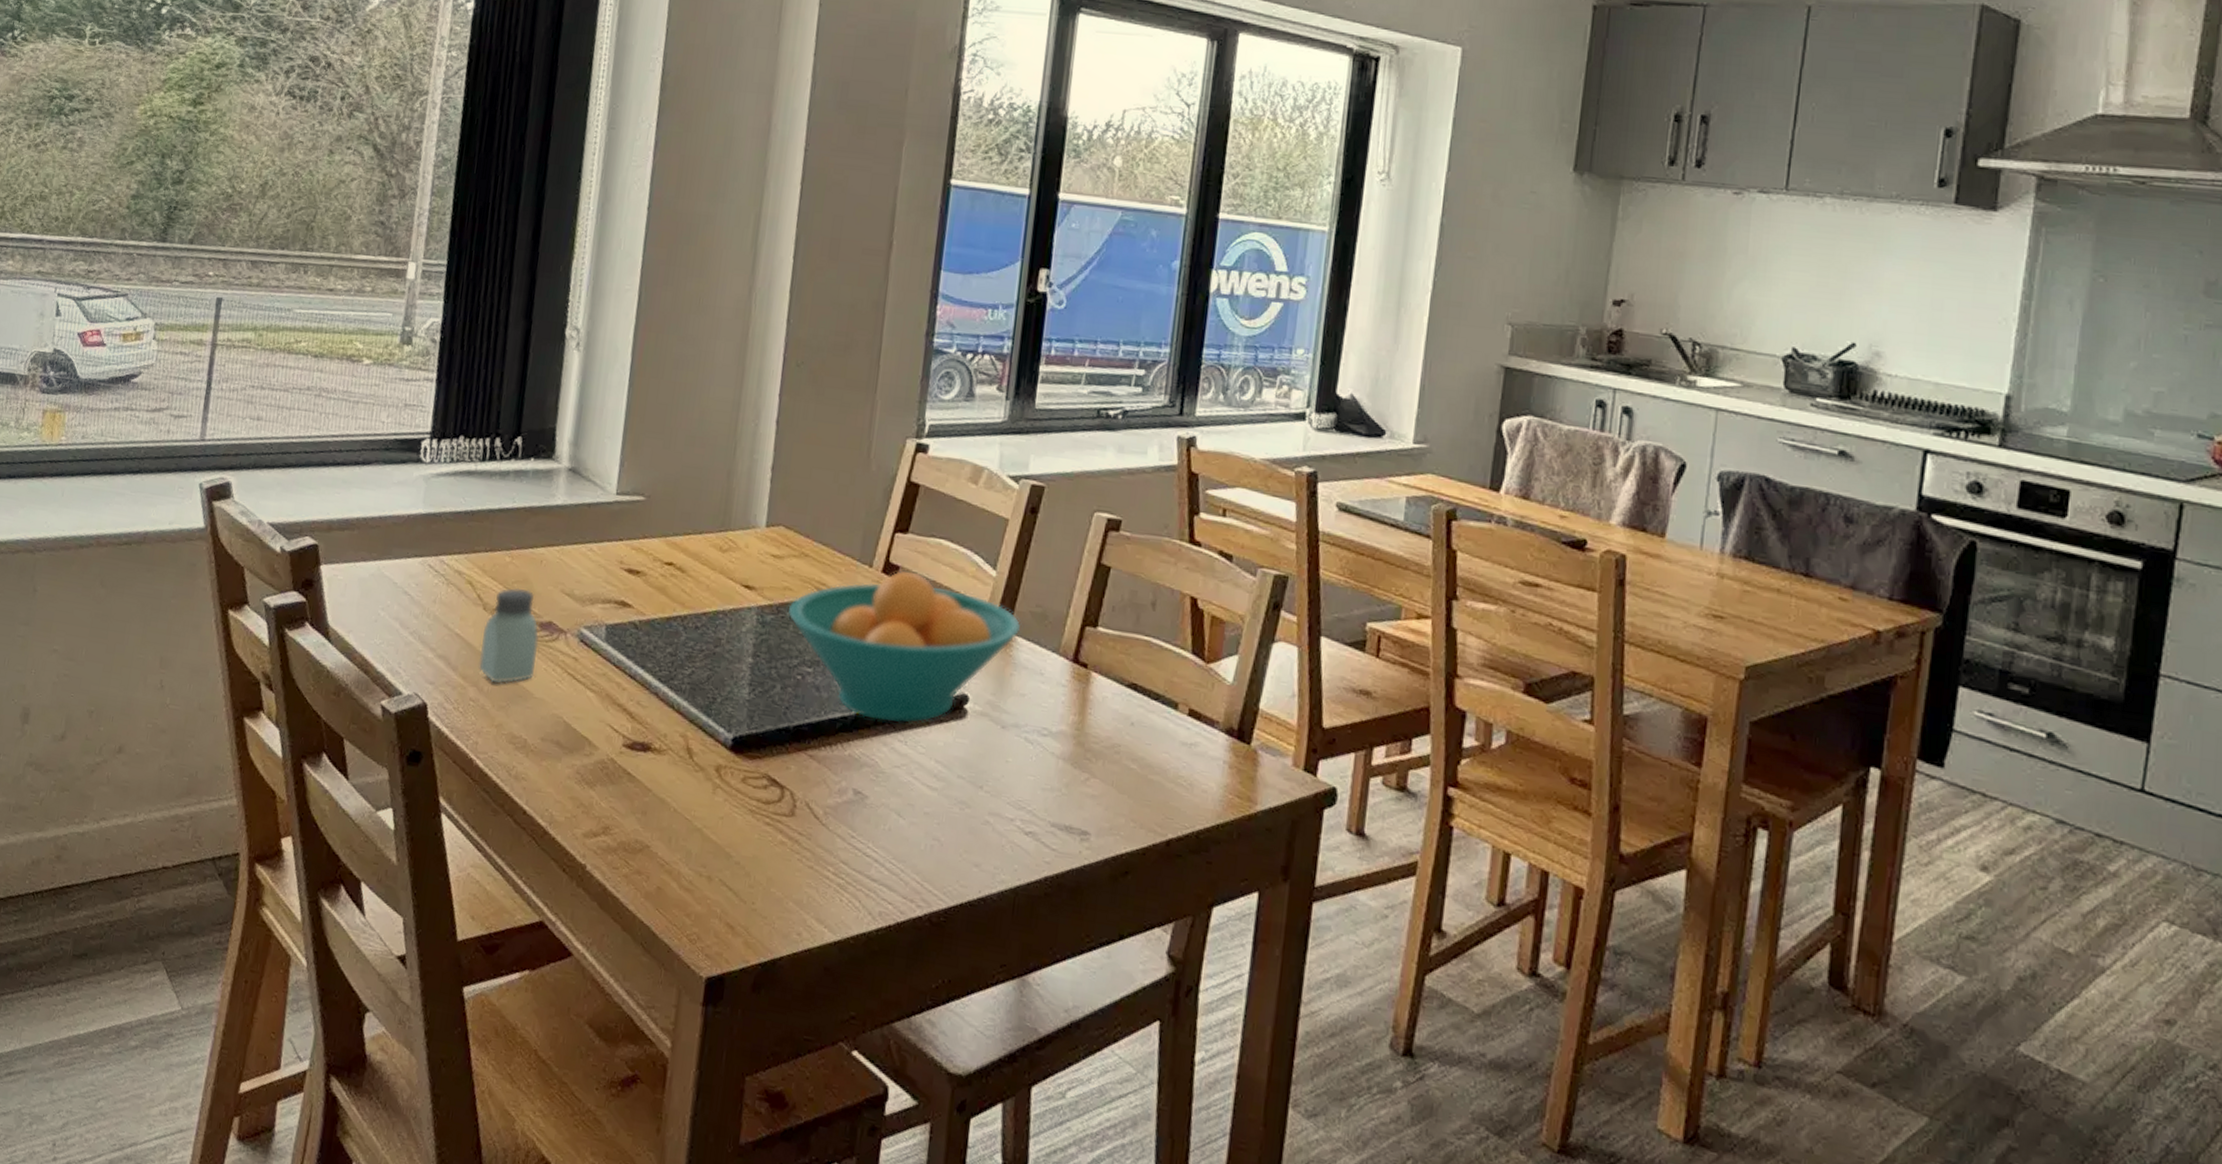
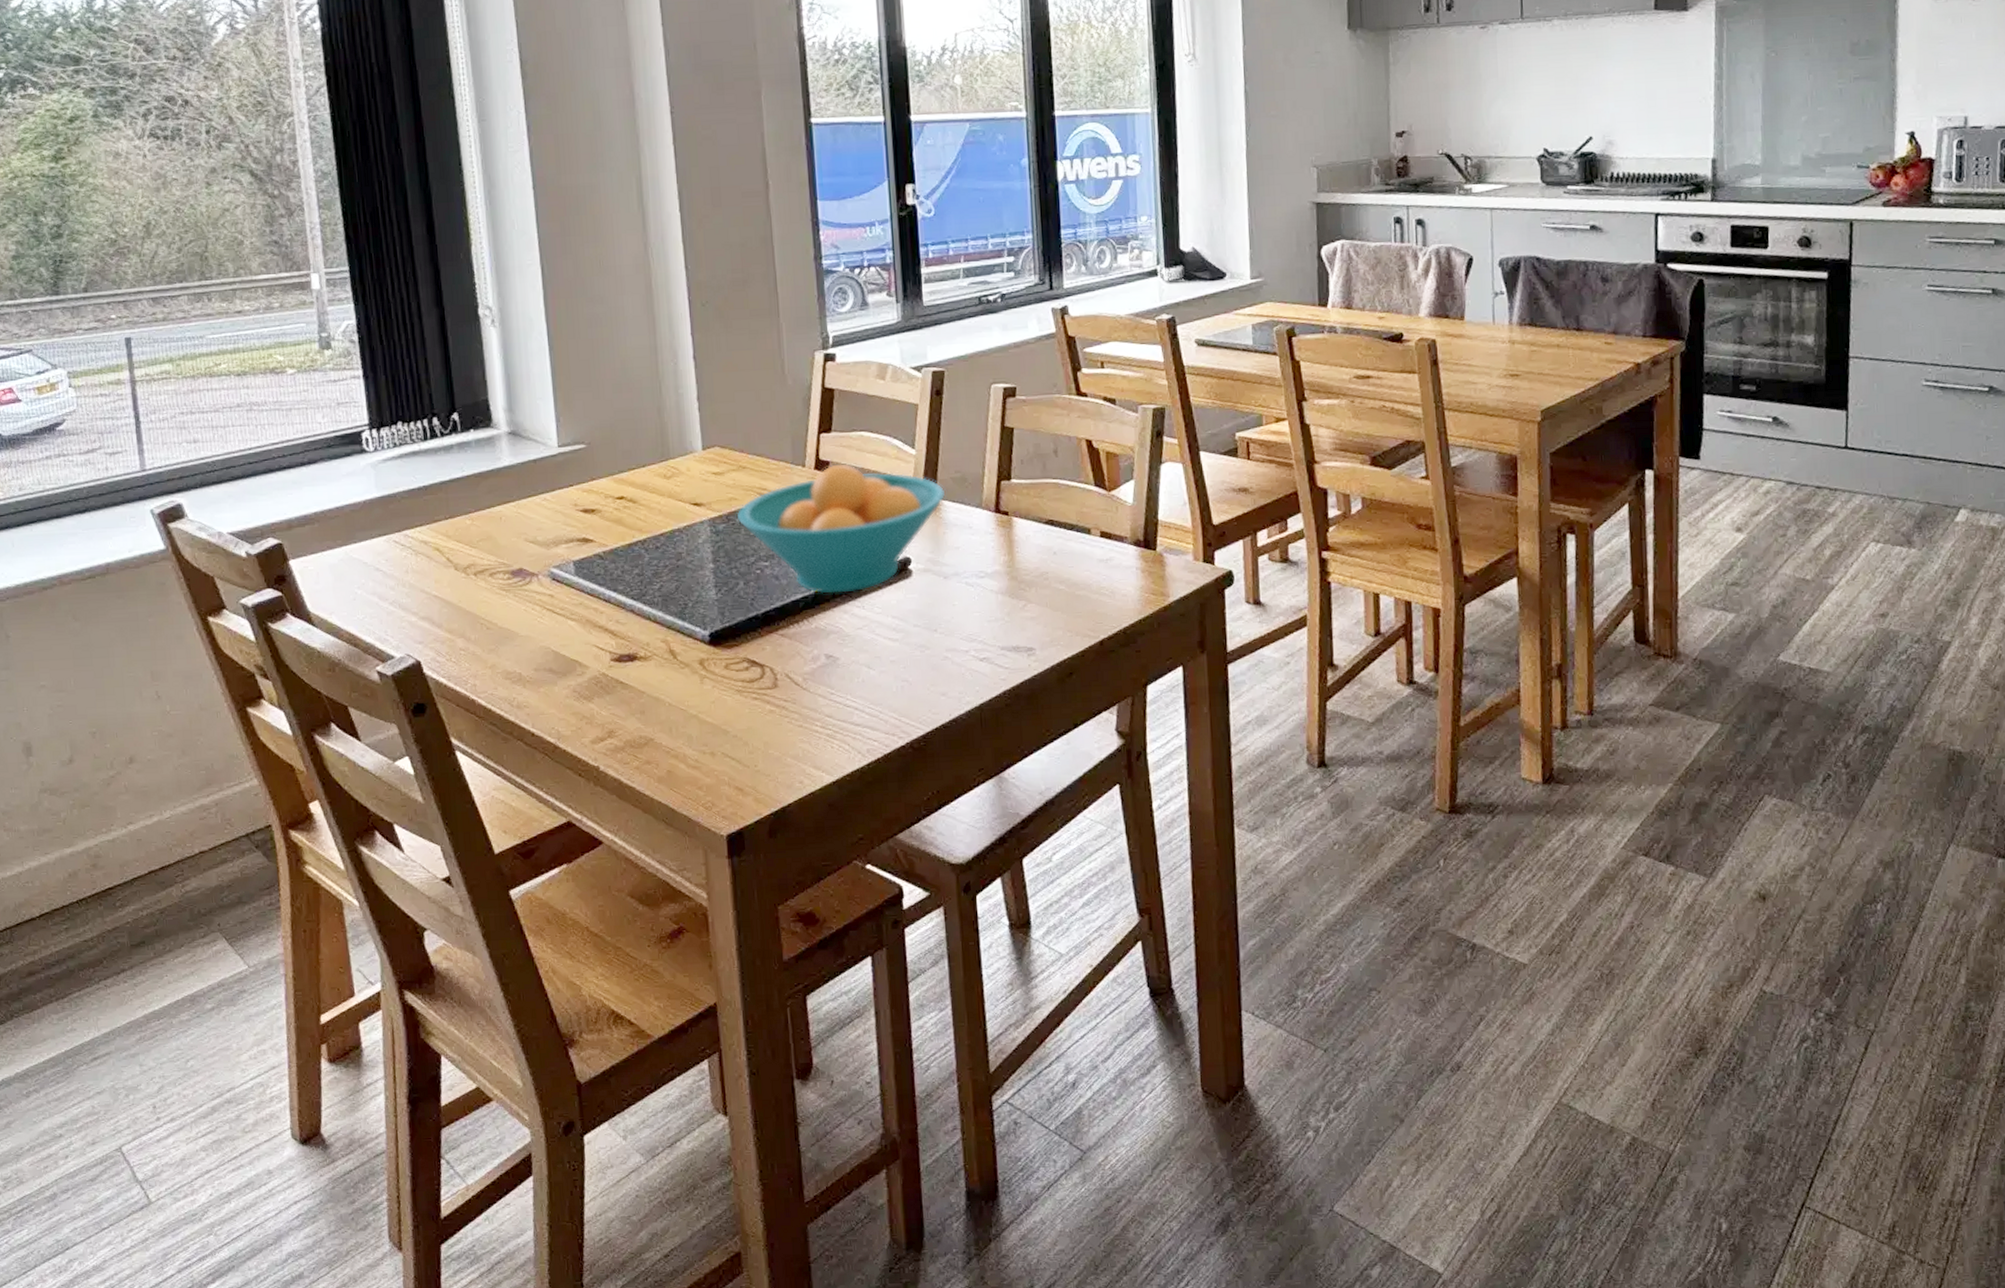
saltshaker: present [479,587,539,684] -> none [458,544,516,631]

